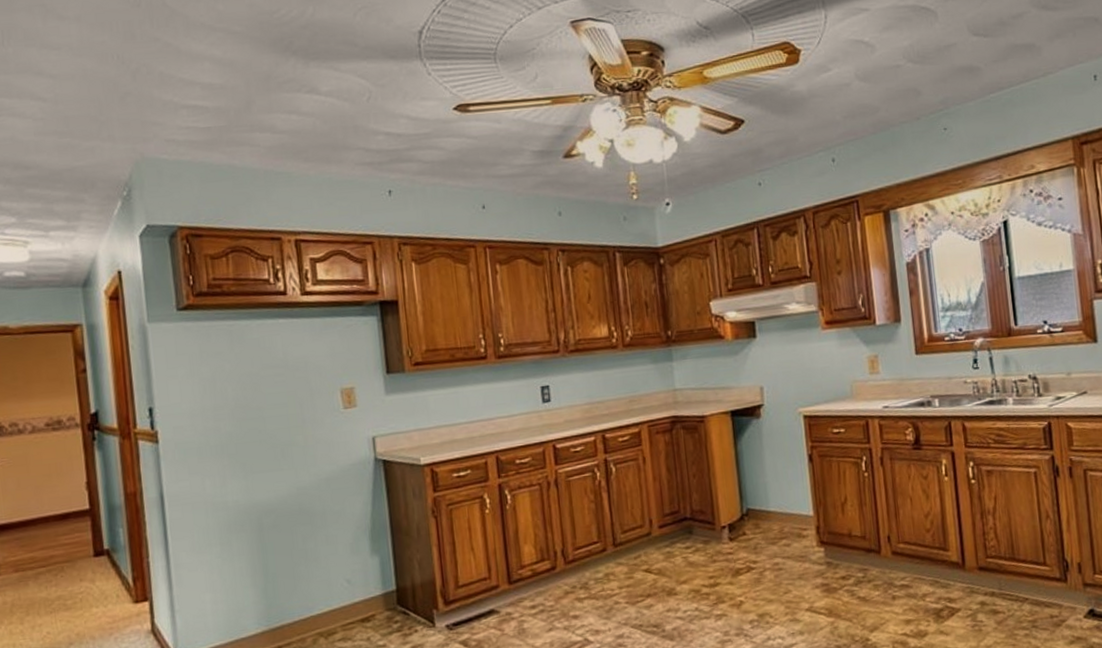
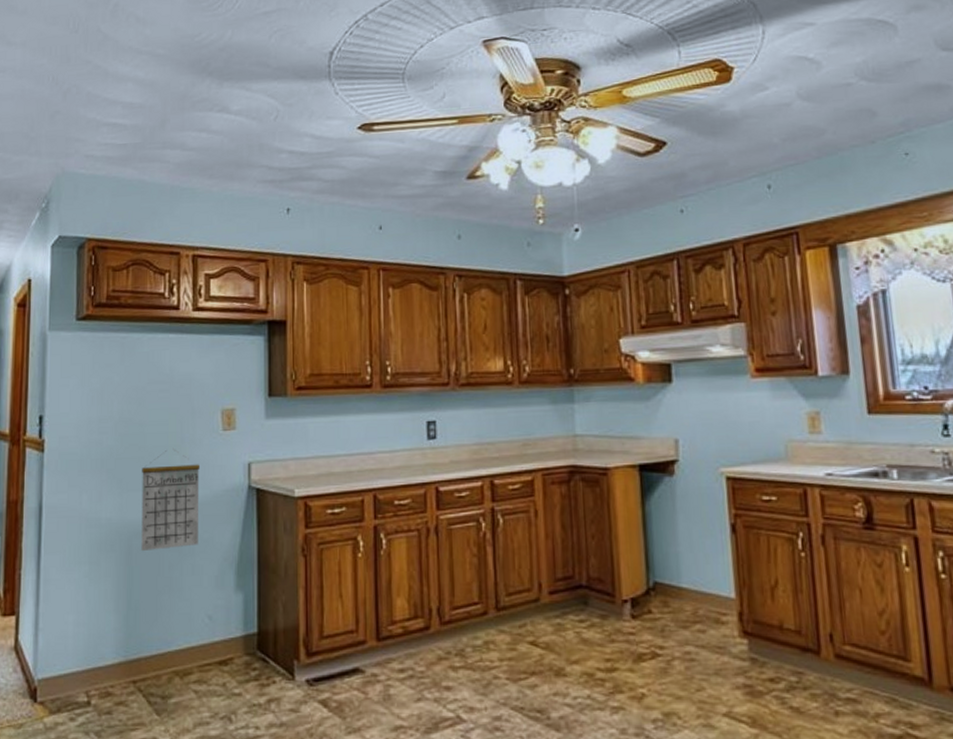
calendar: none [265,432,330,528] -> present [141,450,201,551]

